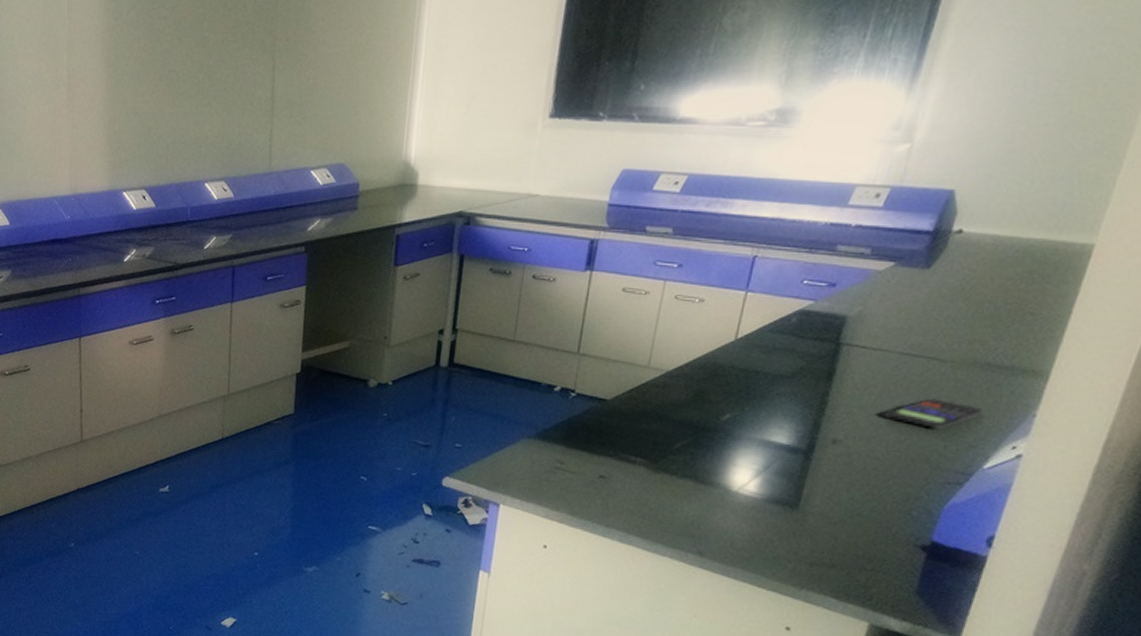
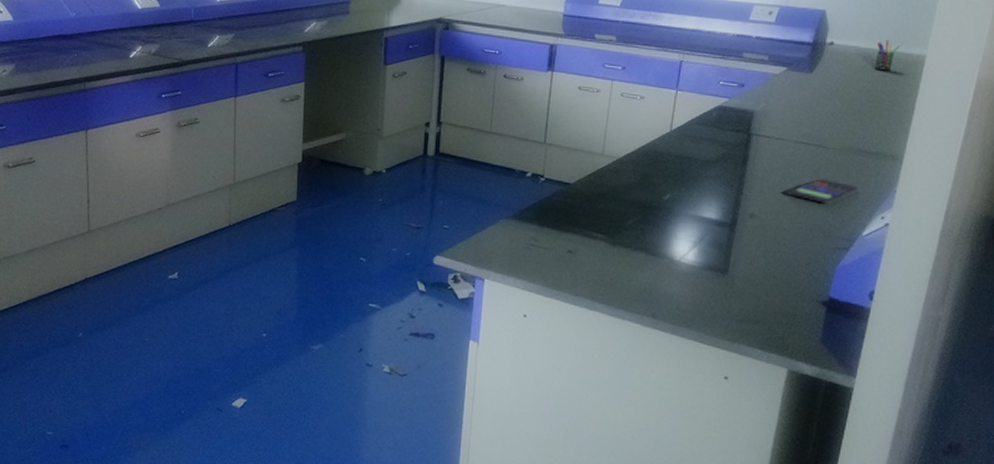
pen holder: none [1017,225,1058,265] -> present [874,39,900,71]

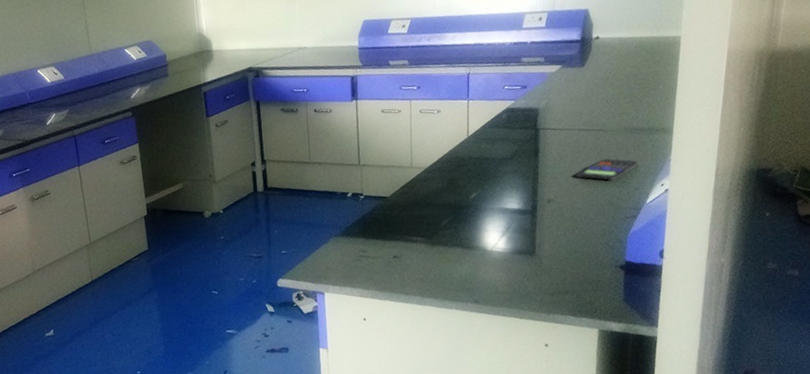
pen holder: present [874,39,900,71] -> none [637,27,657,56]

